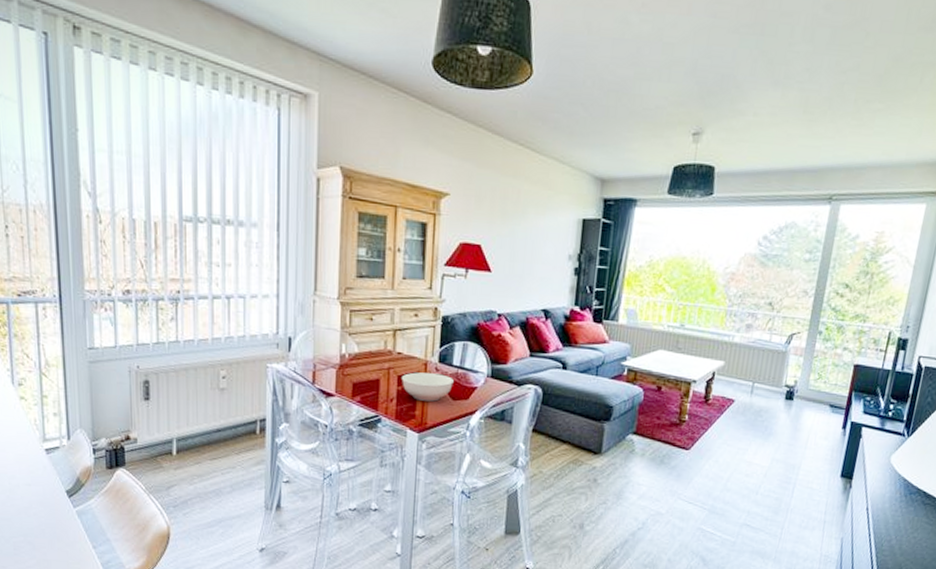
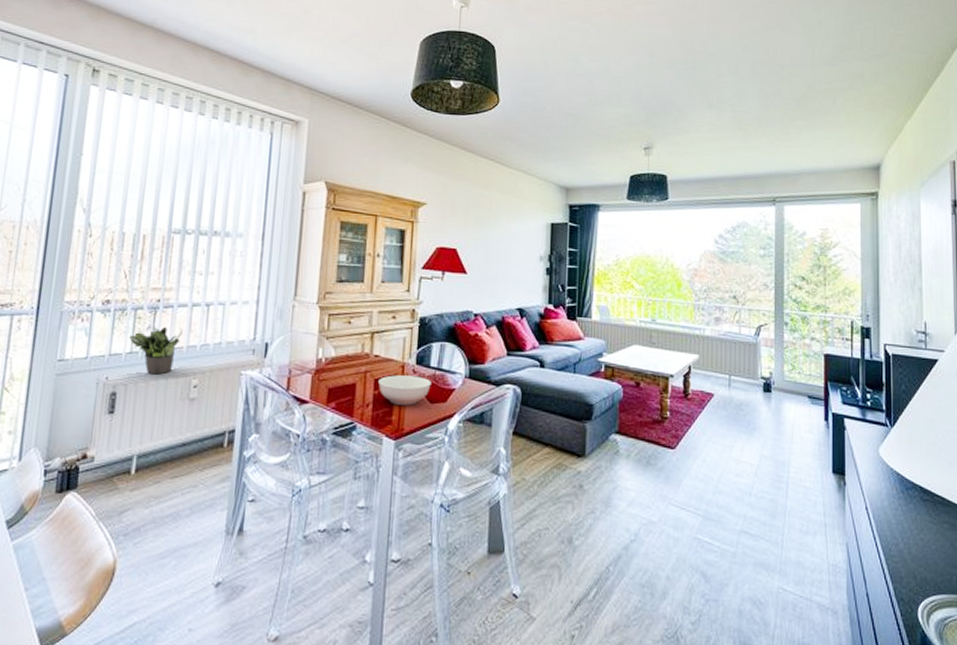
potted plant: none [154,317,205,365] -> present [129,325,183,375]

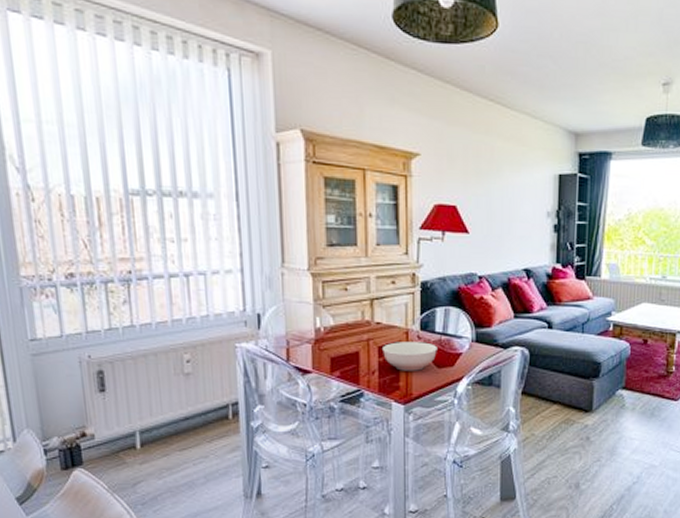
potted plant: present [129,325,183,375] -> none [105,299,163,351]

